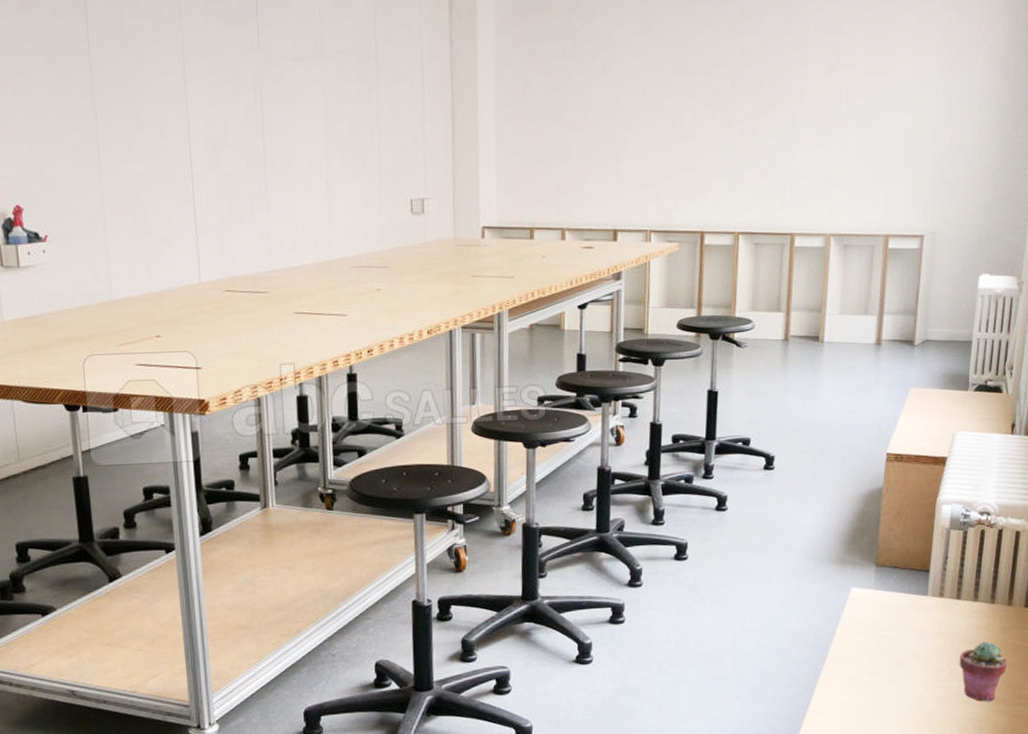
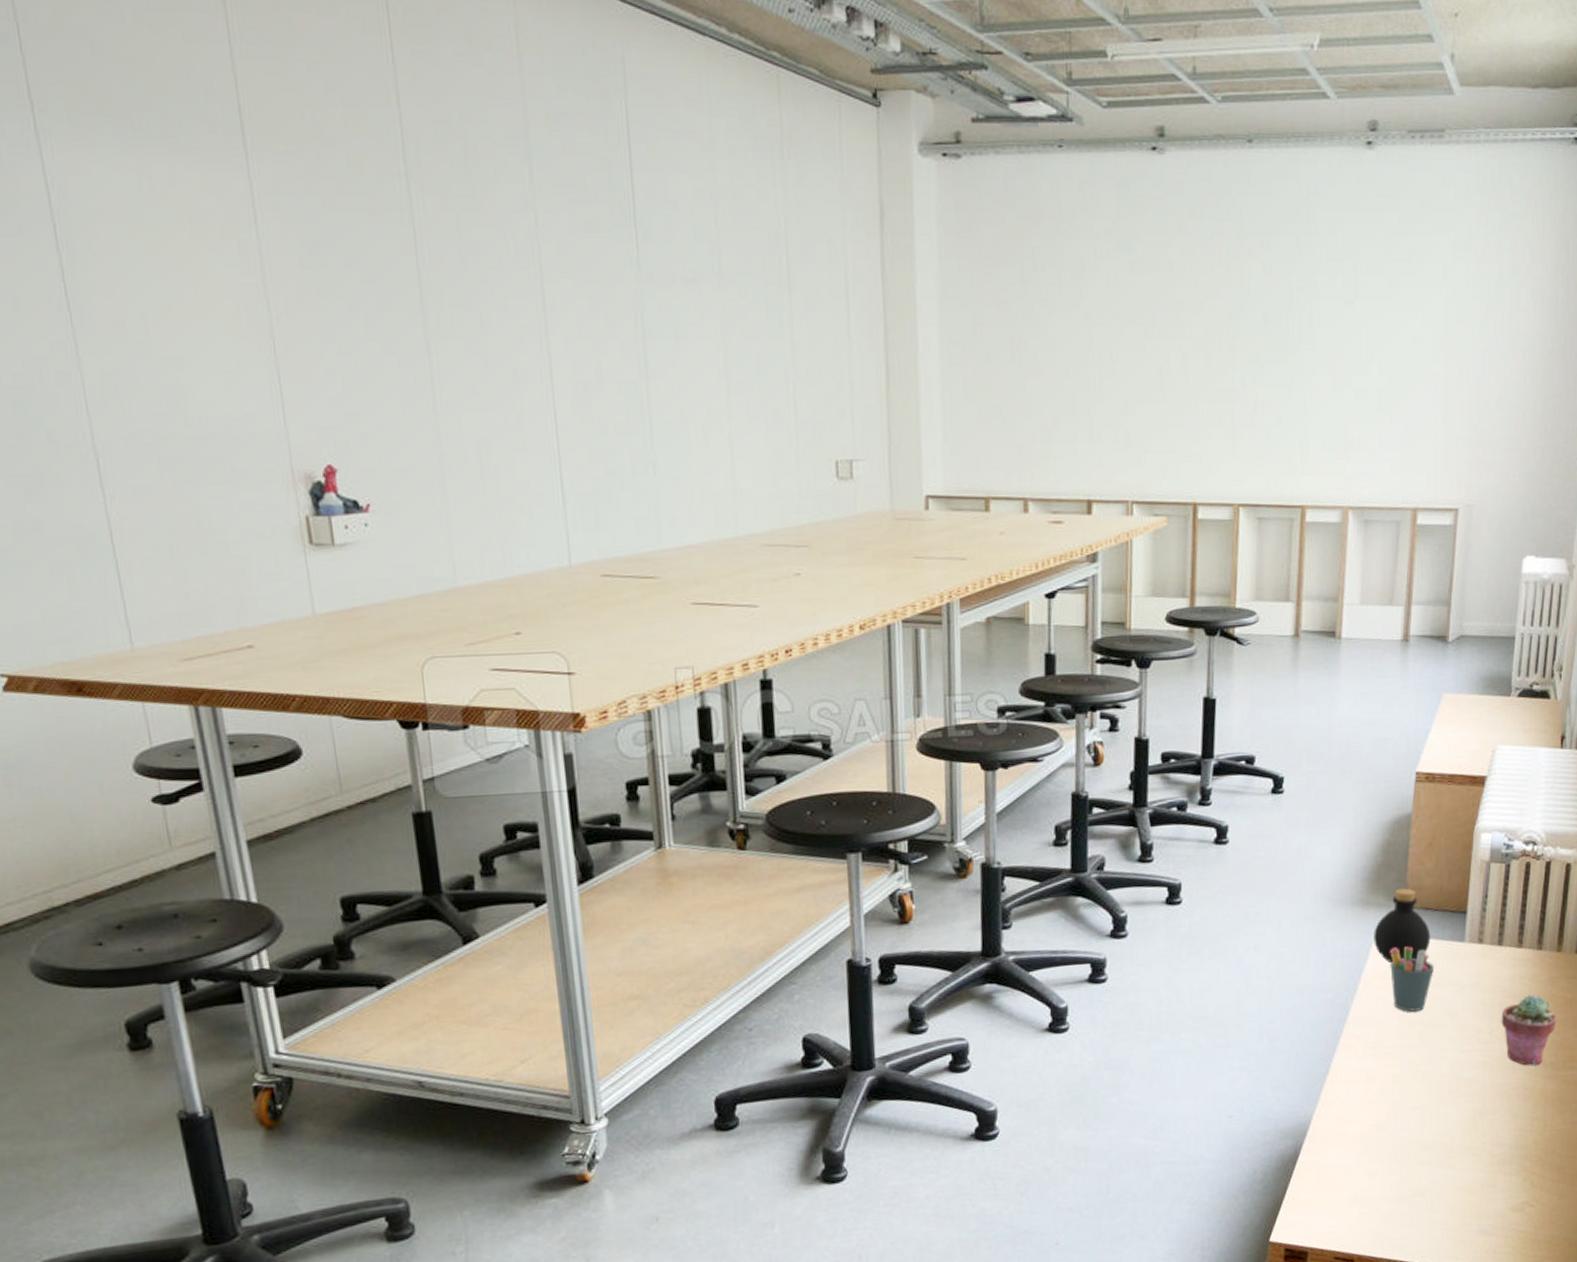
bottle: none [850,549,899,613] -> present [1374,888,1431,964]
pen holder: none [863,599,902,654] -> present [1390,946,1435,1012]

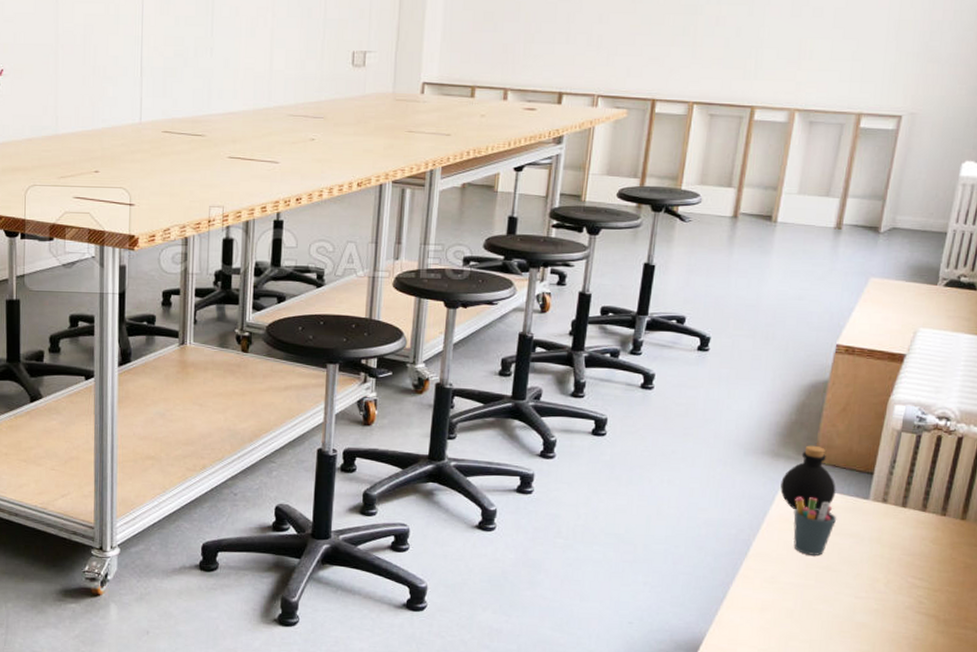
potted succulent: present [1501,995,1557,1066] -> none [898,555,955,621]

